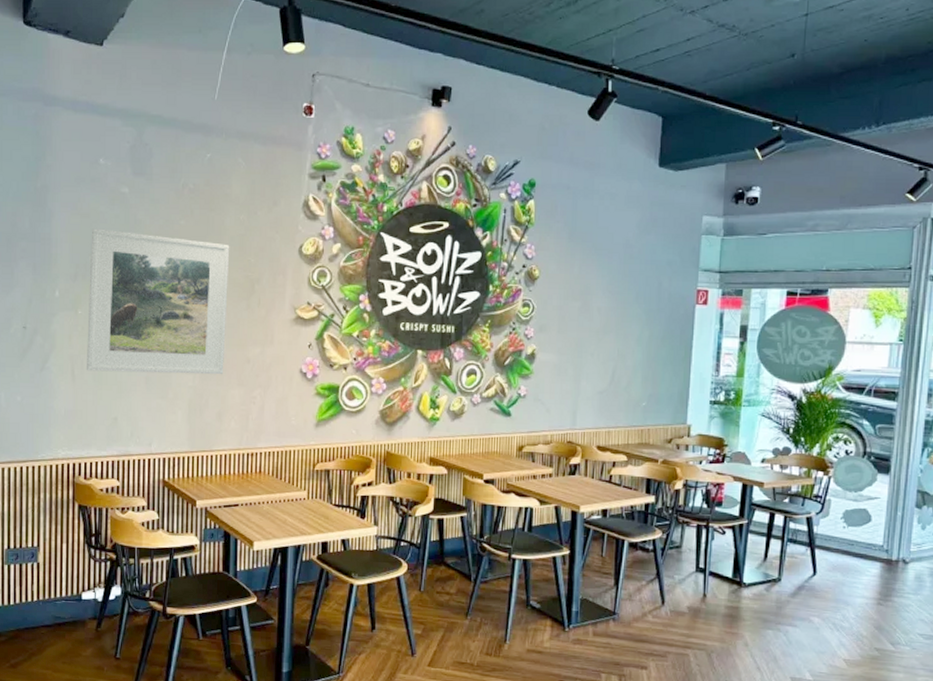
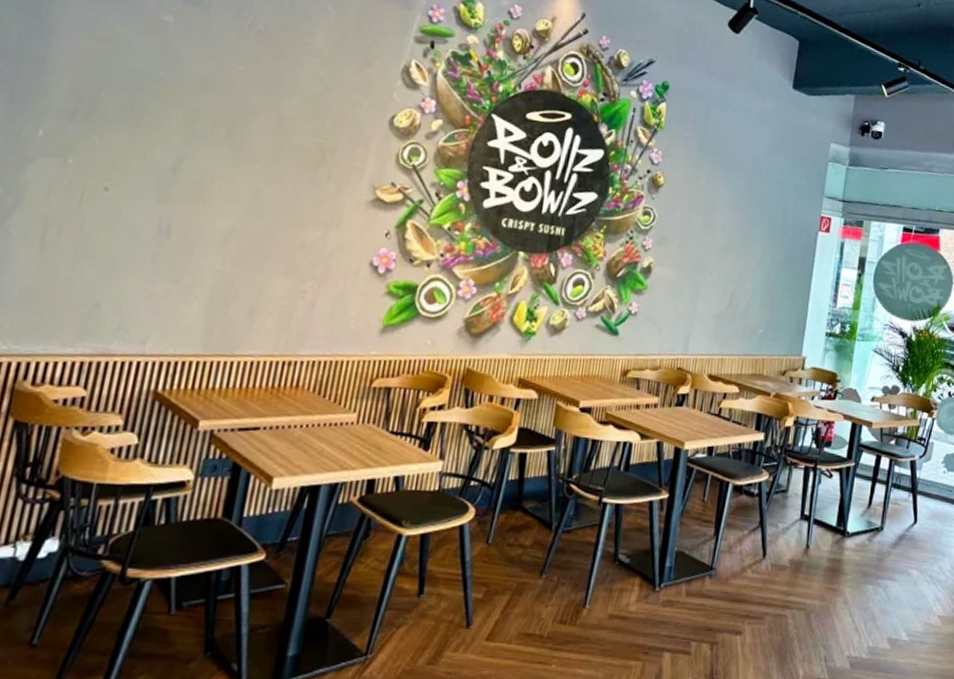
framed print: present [87,228,230,375] -> none [66,58,302,260]

